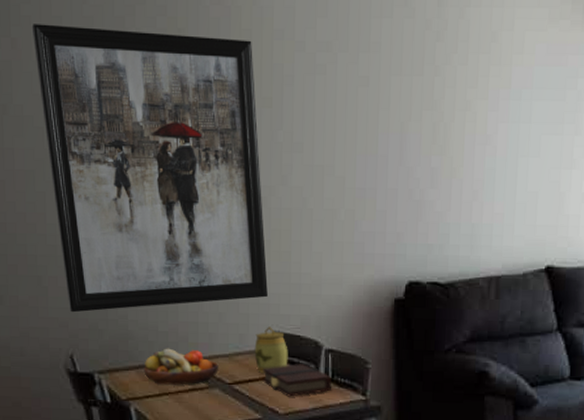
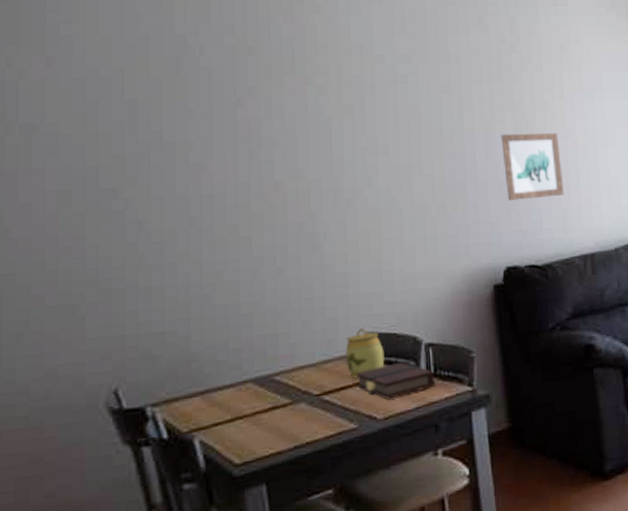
wall art: present [31,24,268,313] -> none [73,43,358,341]
fruit bowl: present [144,348,219,385] -> none [211,363,304,408]
wall art: none [416,136,477,211] -> present [501,133,565,200]

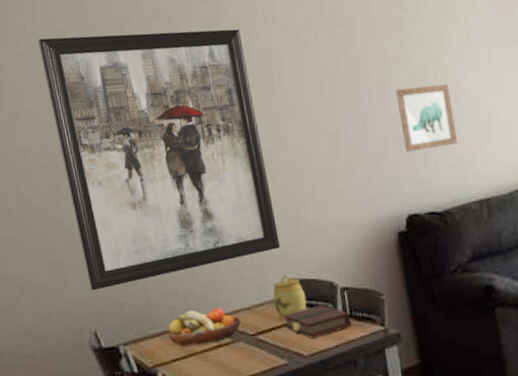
wall art: none [73,43,358,341] -> present [37,29,280,291]
fruit bowl: none [211,363,304,408] -> present [168,308,241,347]

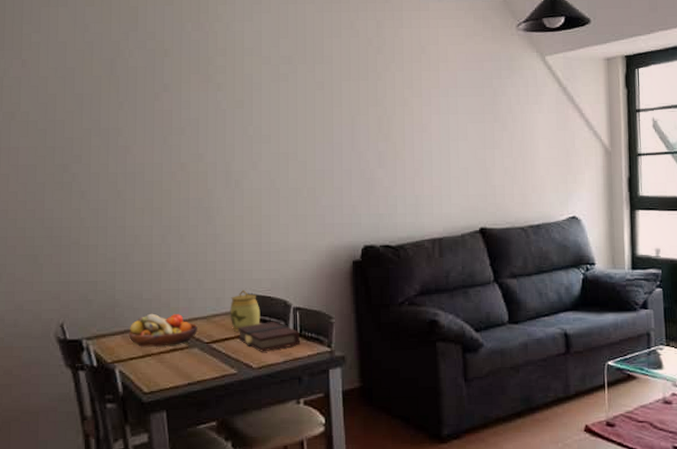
wall art: present [37,29,280,291] -> none [40,48,241,286]
wall art: present [396,84,458,152] -> none [365,126,418,187]

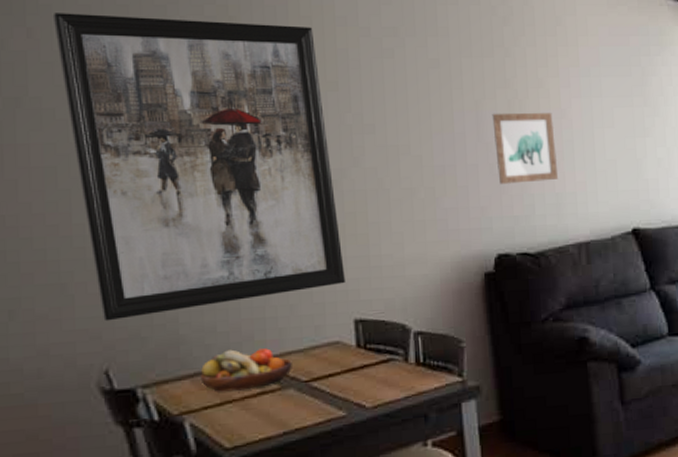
wall art: none [40,48,241,286] -> present [52,13,345,322]
jar: present [230,290,261,332] -> none [333,314,373,366]
book: present [238,322,301,352] -> none [344,350,425,388]
wall art: none [365,126,418,187] -> present [492,112,559,184]

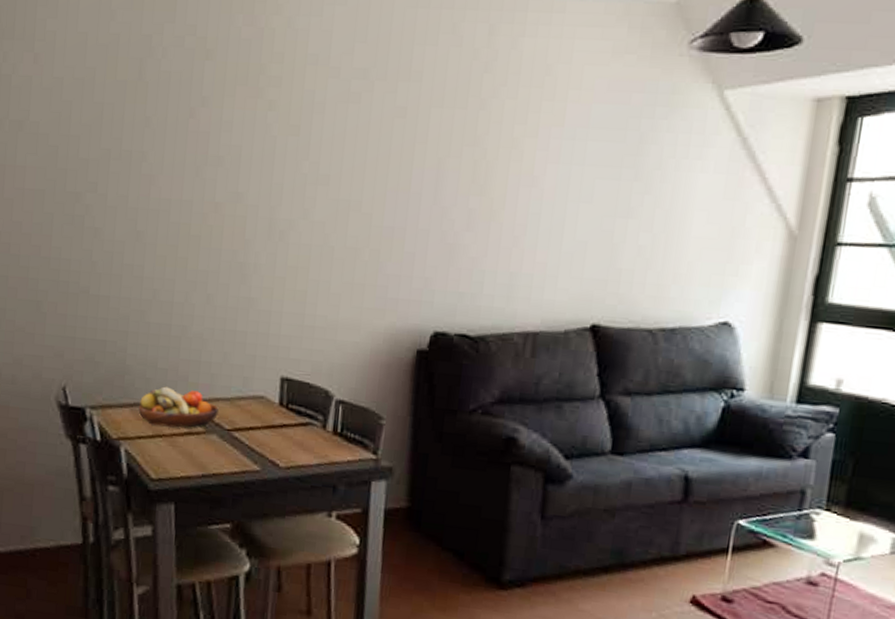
wall art: present [52,13,345,322] -> none [55,39,284,342]
wall art: present [492,112,559,184] -> none [449,173,522,258]

